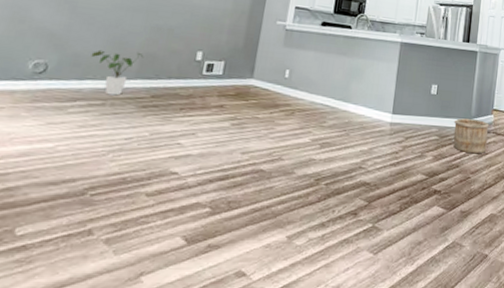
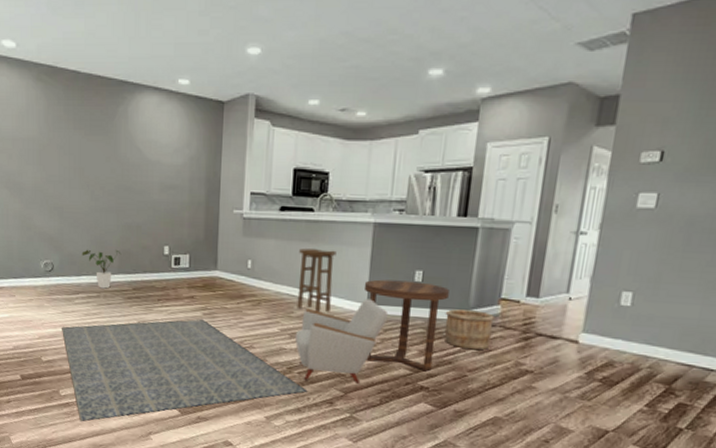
area rug: none [37,130,333,269] -> present [62,319,308,421]
armchair: none [325,109,410,192] -> present [294,299,389,384]
bar stool: none [329,61,369,122] -> present [297,248,336,313]
side table: none [389,91,457,176] -> present [364,279,449,372]

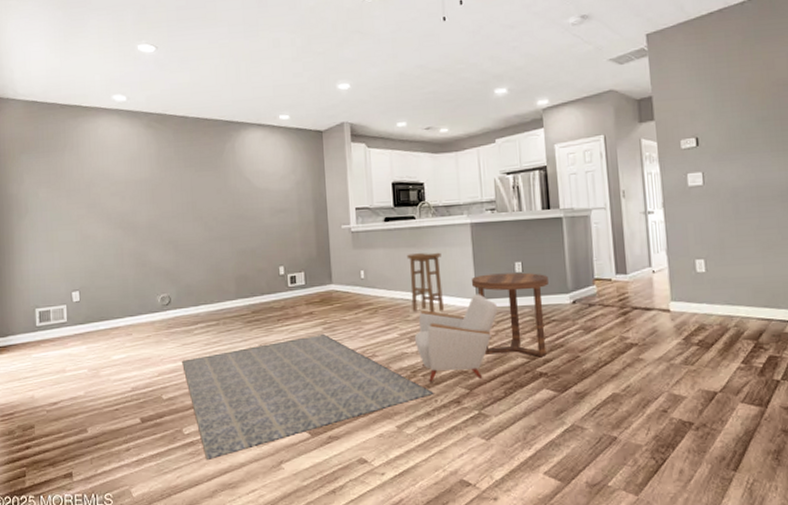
house plant: present [82,249,122,289] -> none [198,275,238,316]
wooden bucket: present [444,309,494,350] -> none [548,292,595,331]

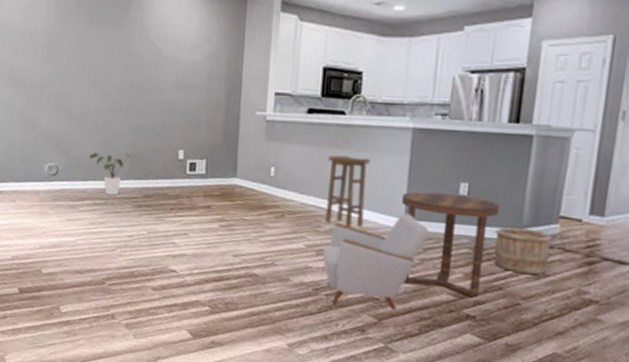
area rug: present [182,335,434,460] -> none [65,231,336,342]
house plant: none [198,275,238,316] -> present [89,151,132,196]
wooden bucket: none [548,292,595,331] -> present [493,227,552,275]

